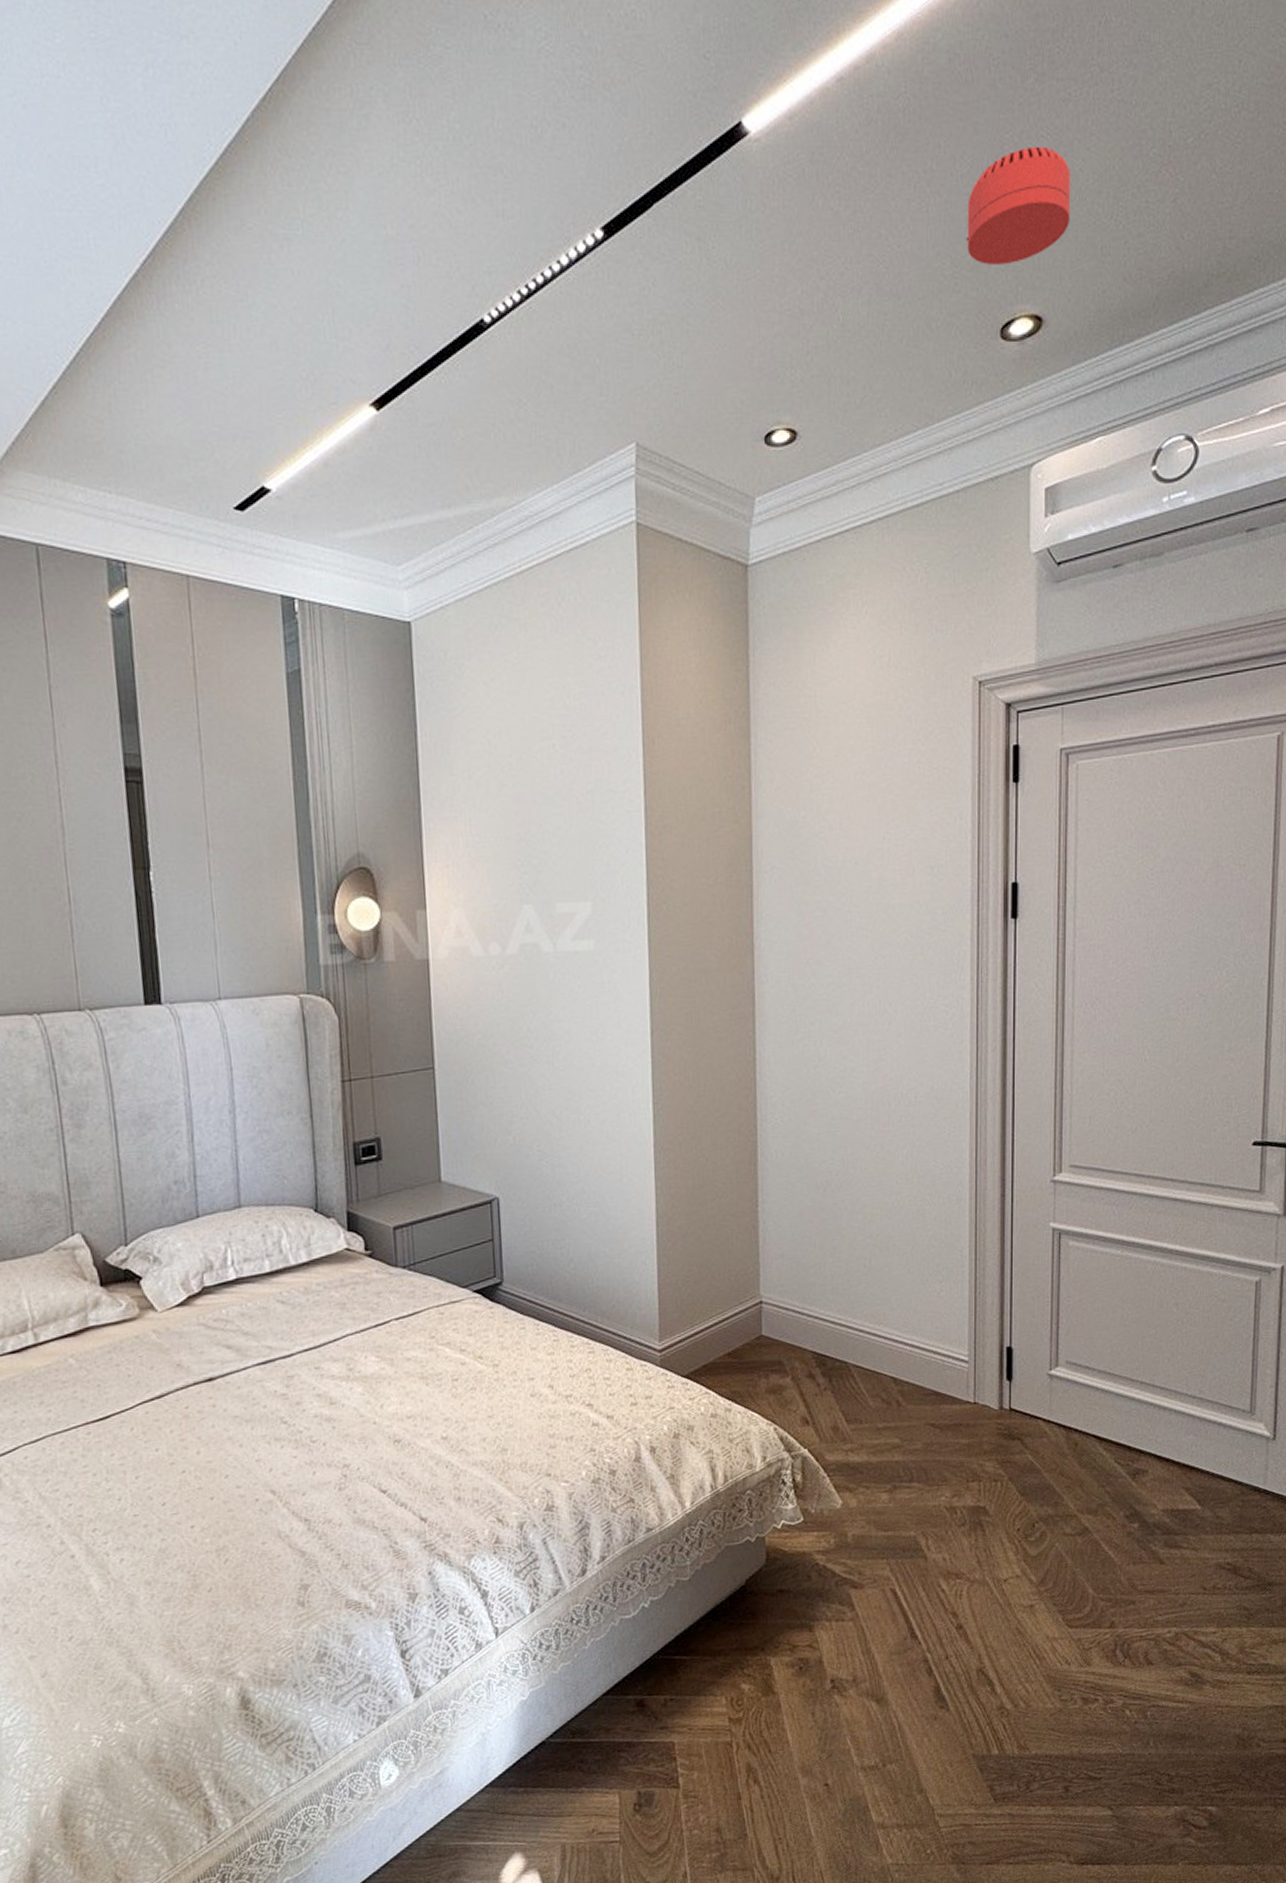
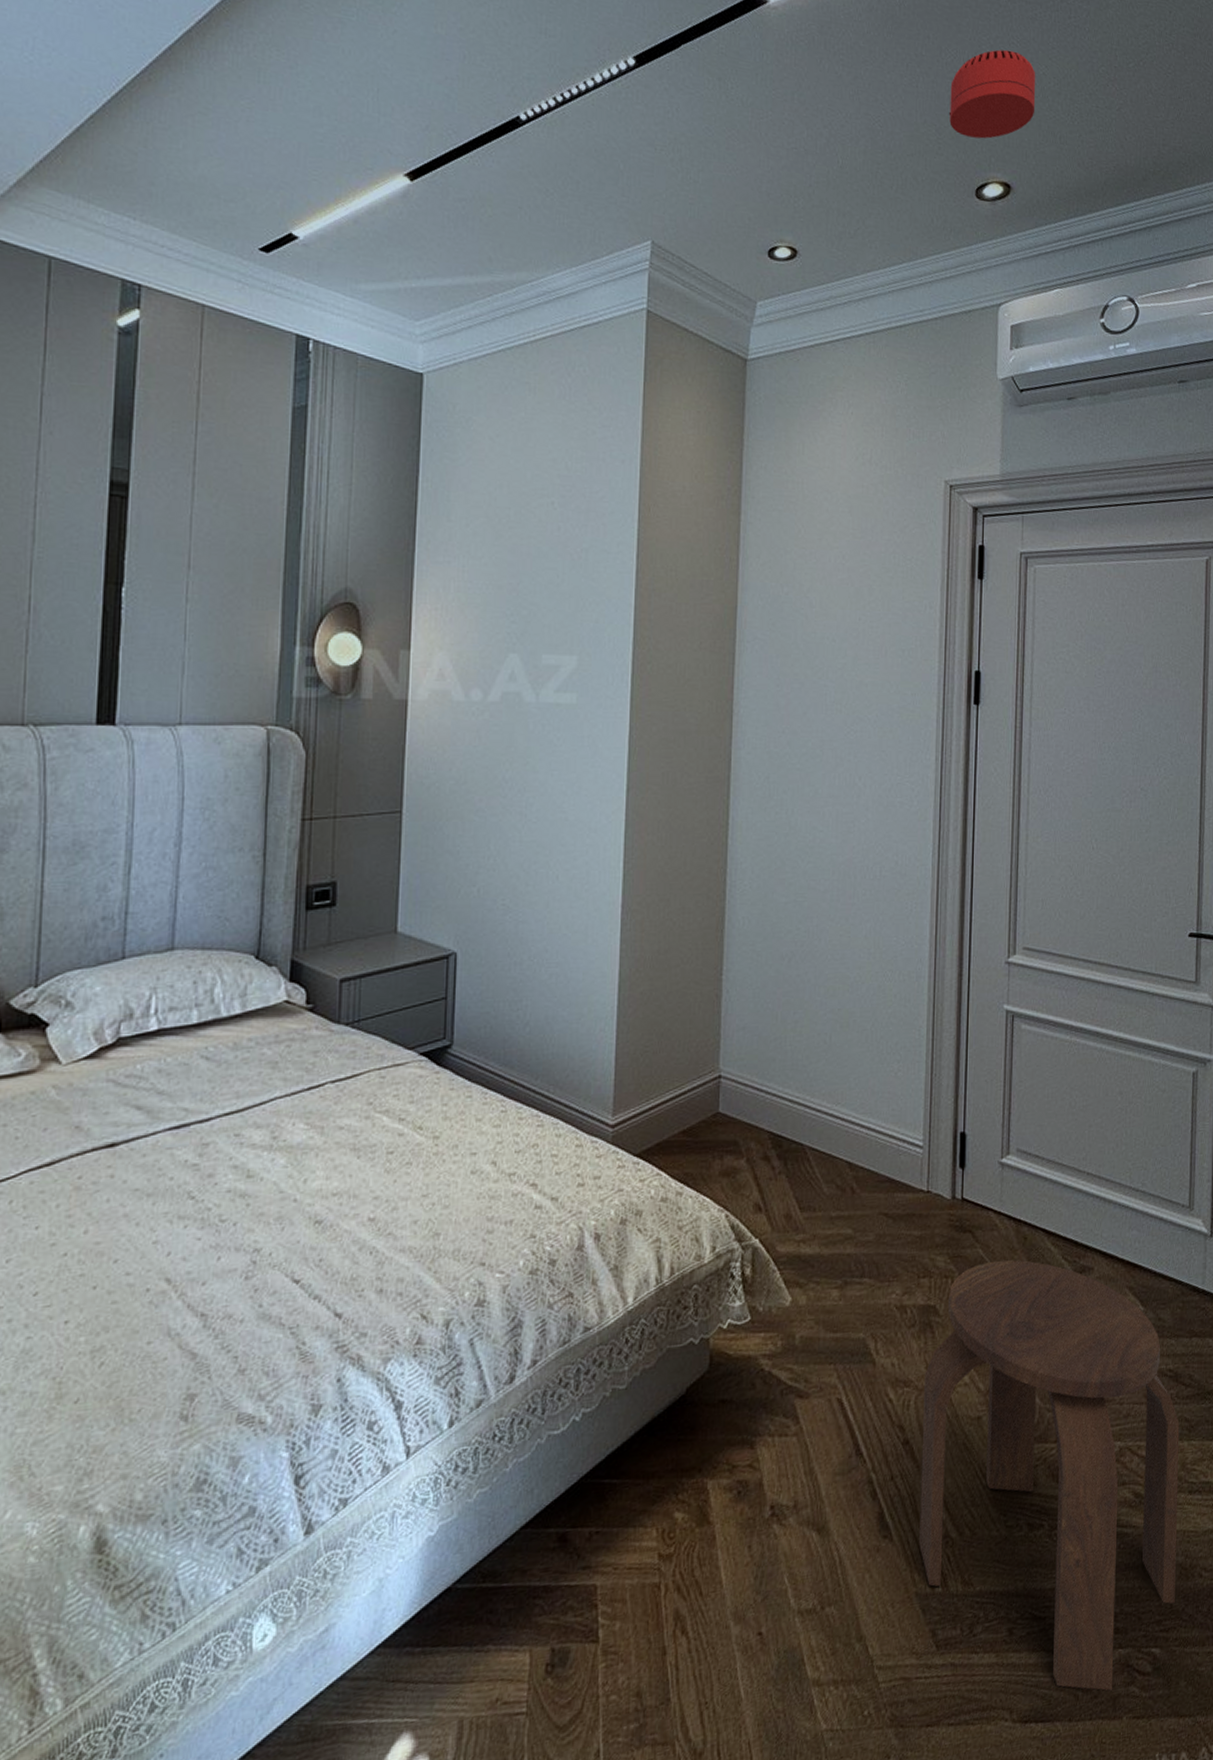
stool: none [975,1464,1238,1841] -> present [919,1260,1180,1691]

